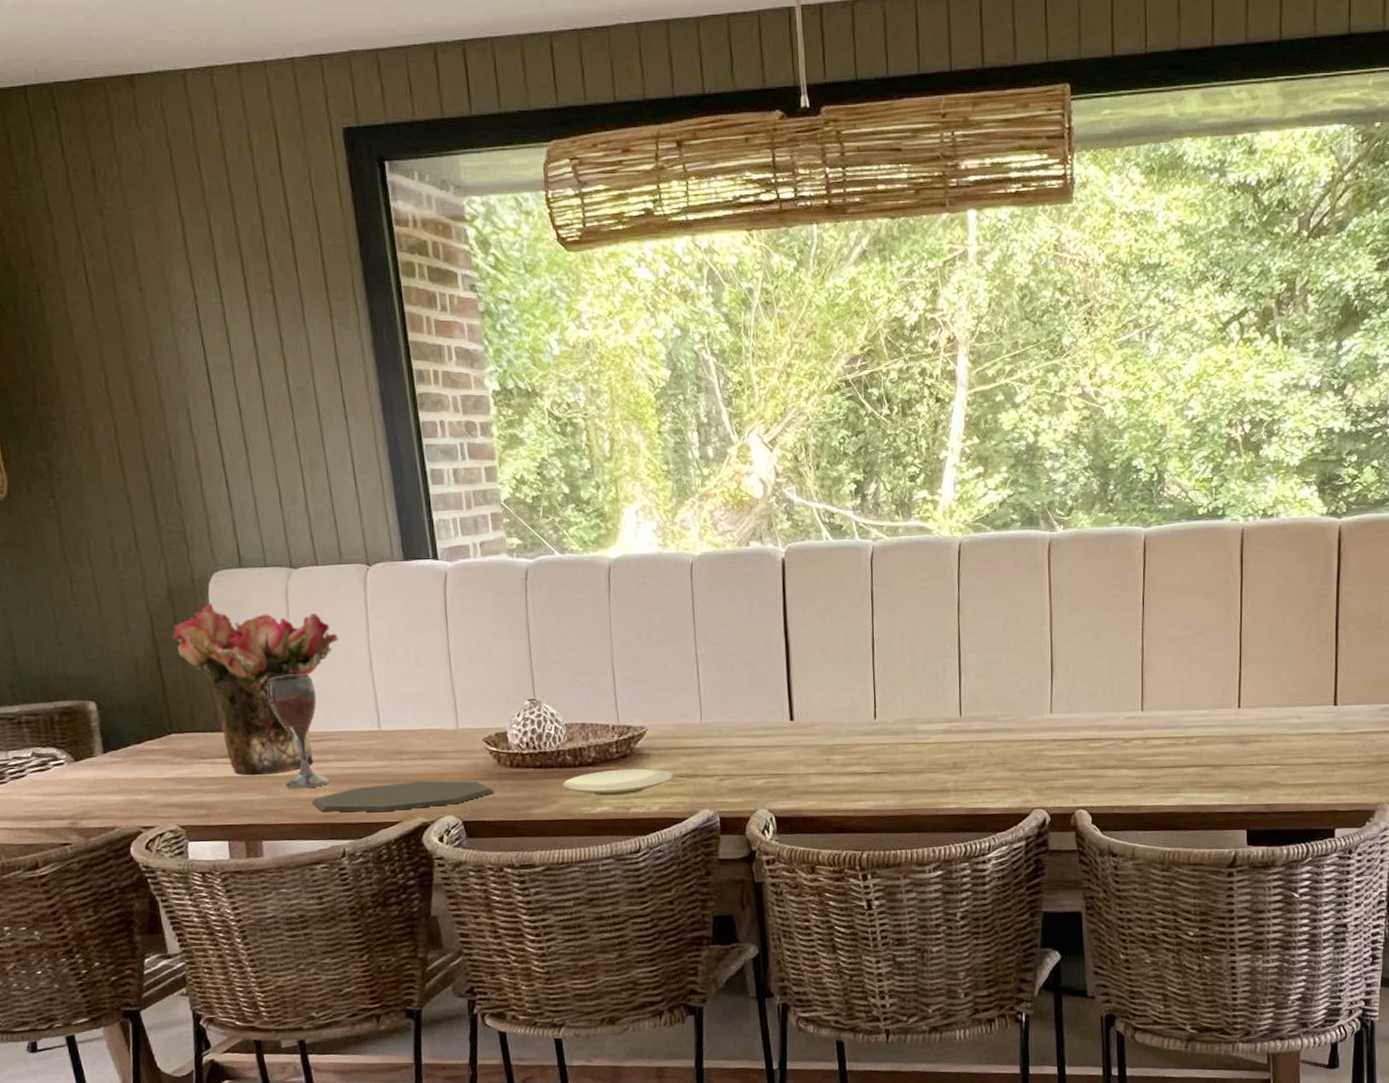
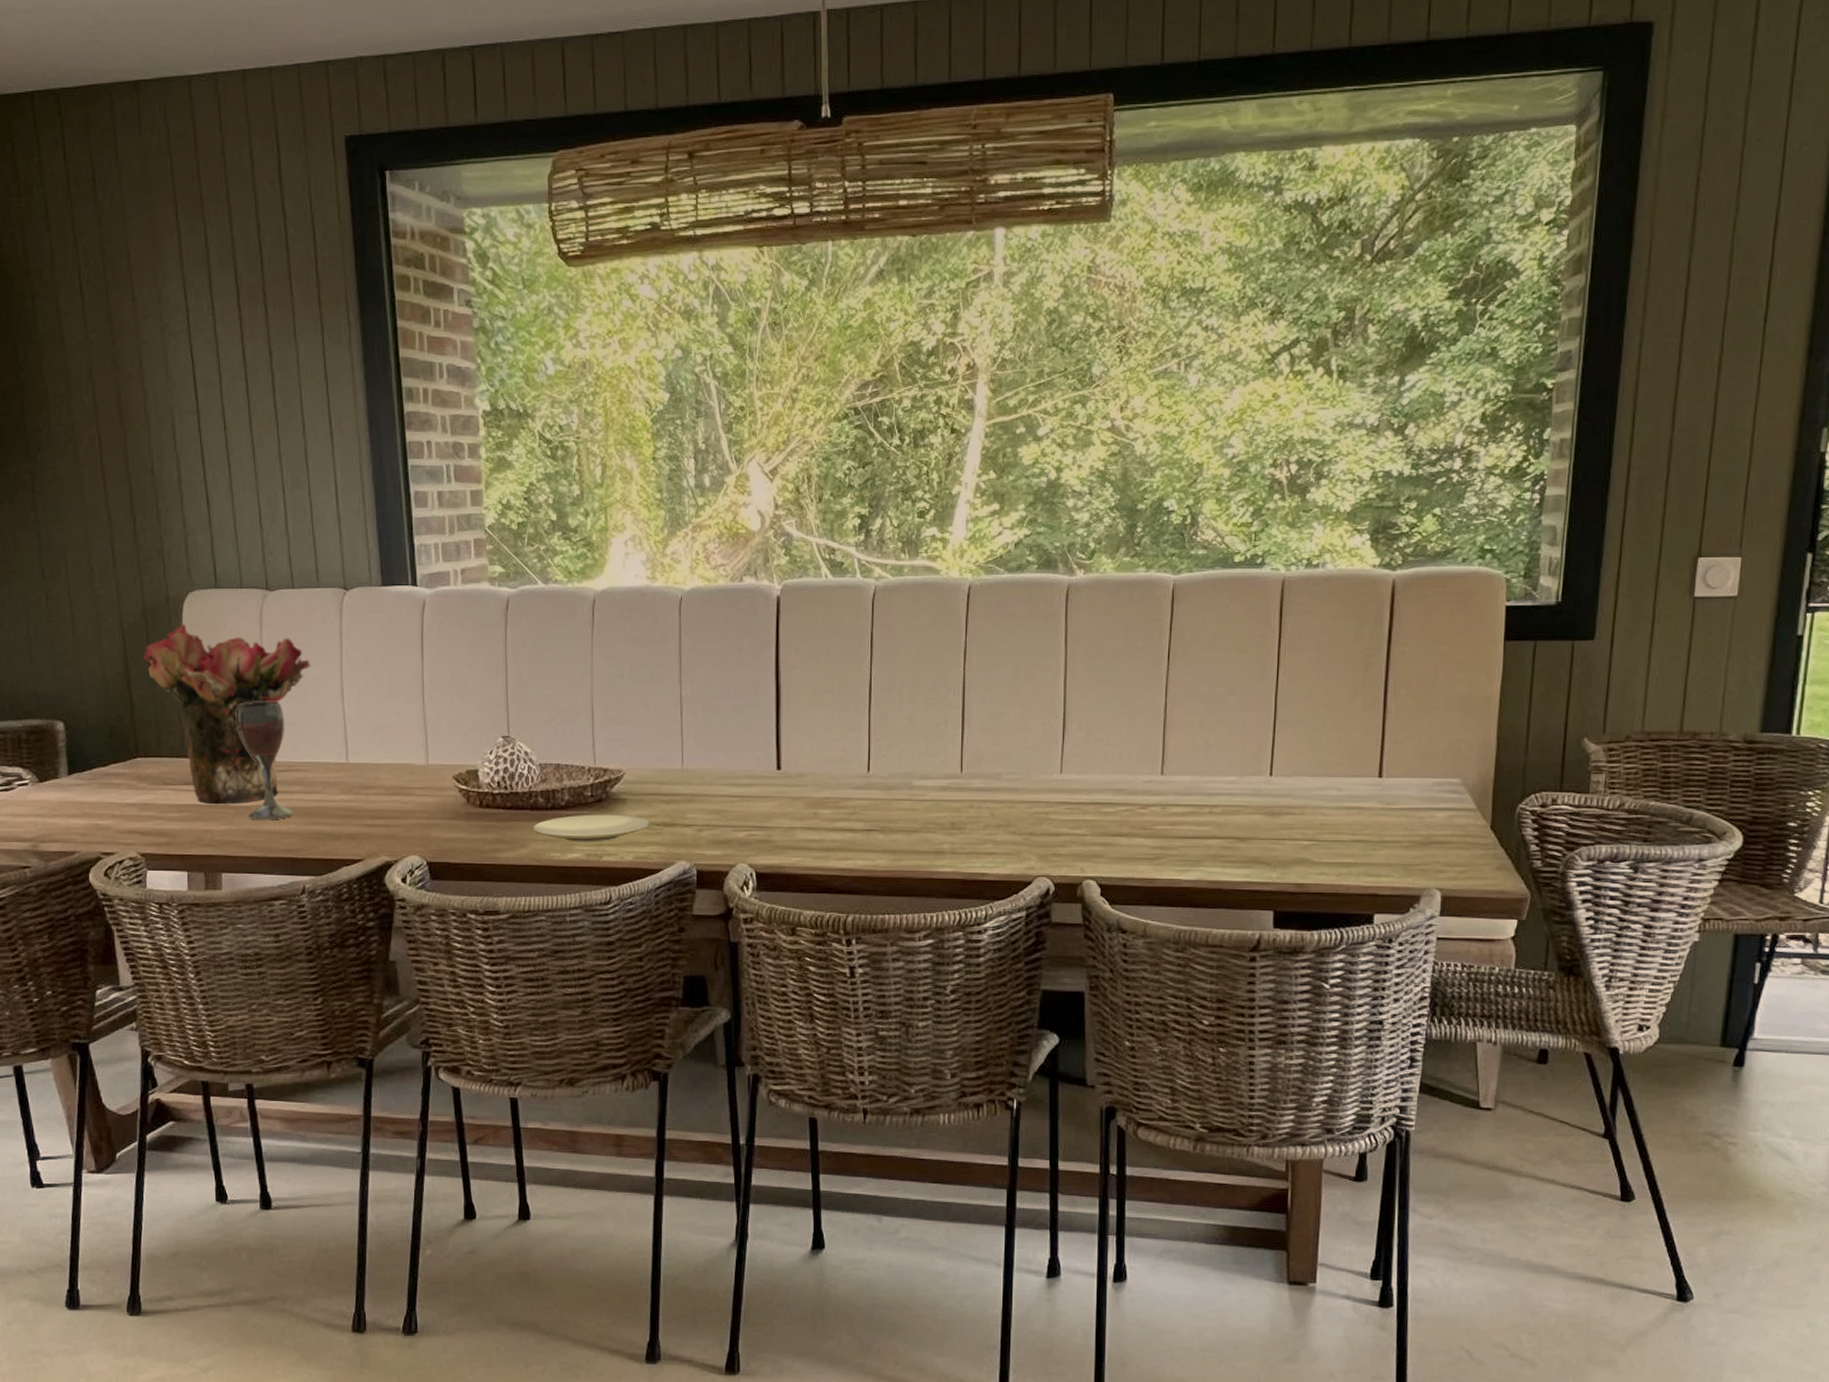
placemat: present [311,780,495,812] -> none [273,817,463,849]

